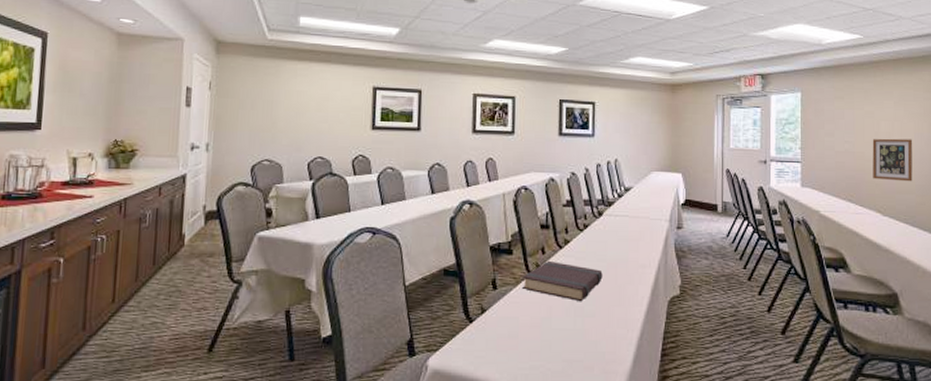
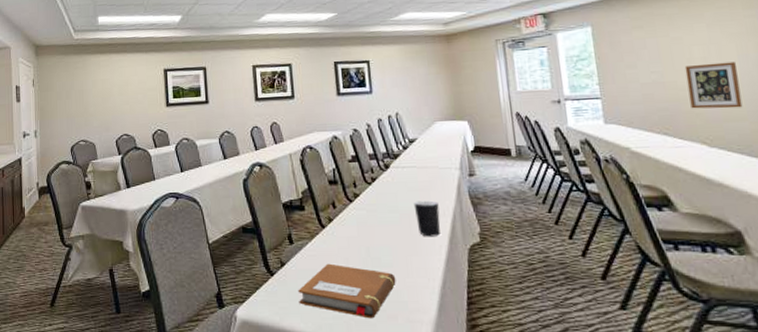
notebook: none [496,311,596,369] -> present [298,263,396,319]
book: present [521,260,603,302] -> none [317,214,397,253]
mug: none [622,251,646,288] -> present [413,200,441,237]

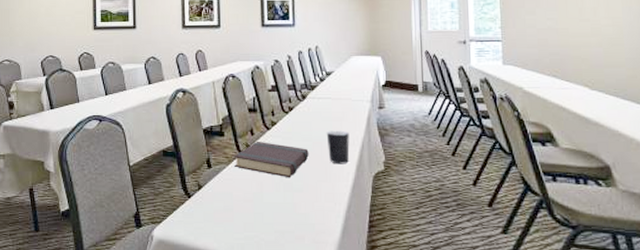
notebook: present [298,263,396,319] -> none [213,187,305,239]
book: none [317,214,397,253] -> present [234,141,309,178]
wall art: present [684,62,743,109] -> none [576,13,622,55]

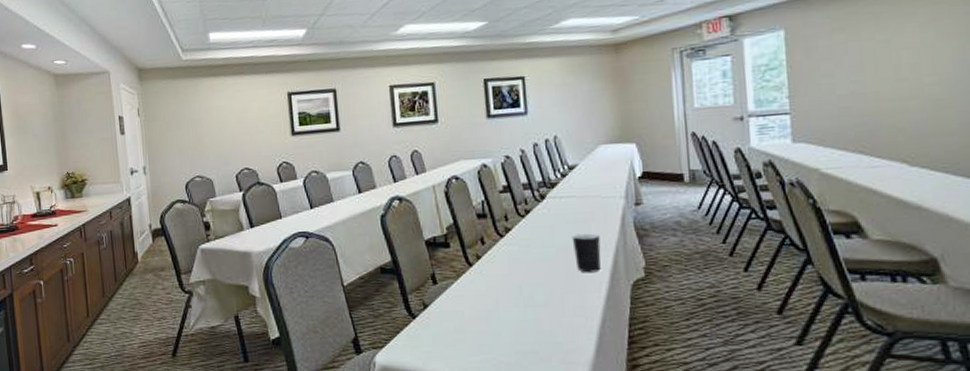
book: present [234,141,309,178] -> none [463,250,552,292]

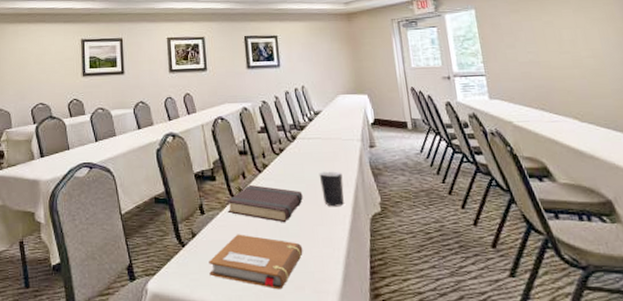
notebook: none [442,304,551,361] -> present [209,234,303,290]
book: none [463,250,552,292] -> present [227,184,303,223]

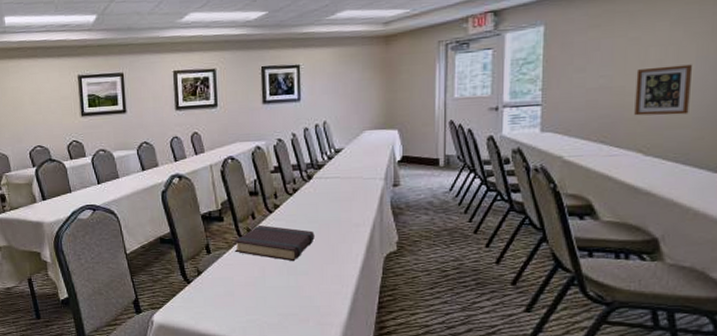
notebook: present [209,234,303,290] -> none [214,272,310,322]
mug: present [319,171,344,207] -> none [334,211,359,246]
wall art: none [556,44,607,87] -> present [634,64,693,116]

